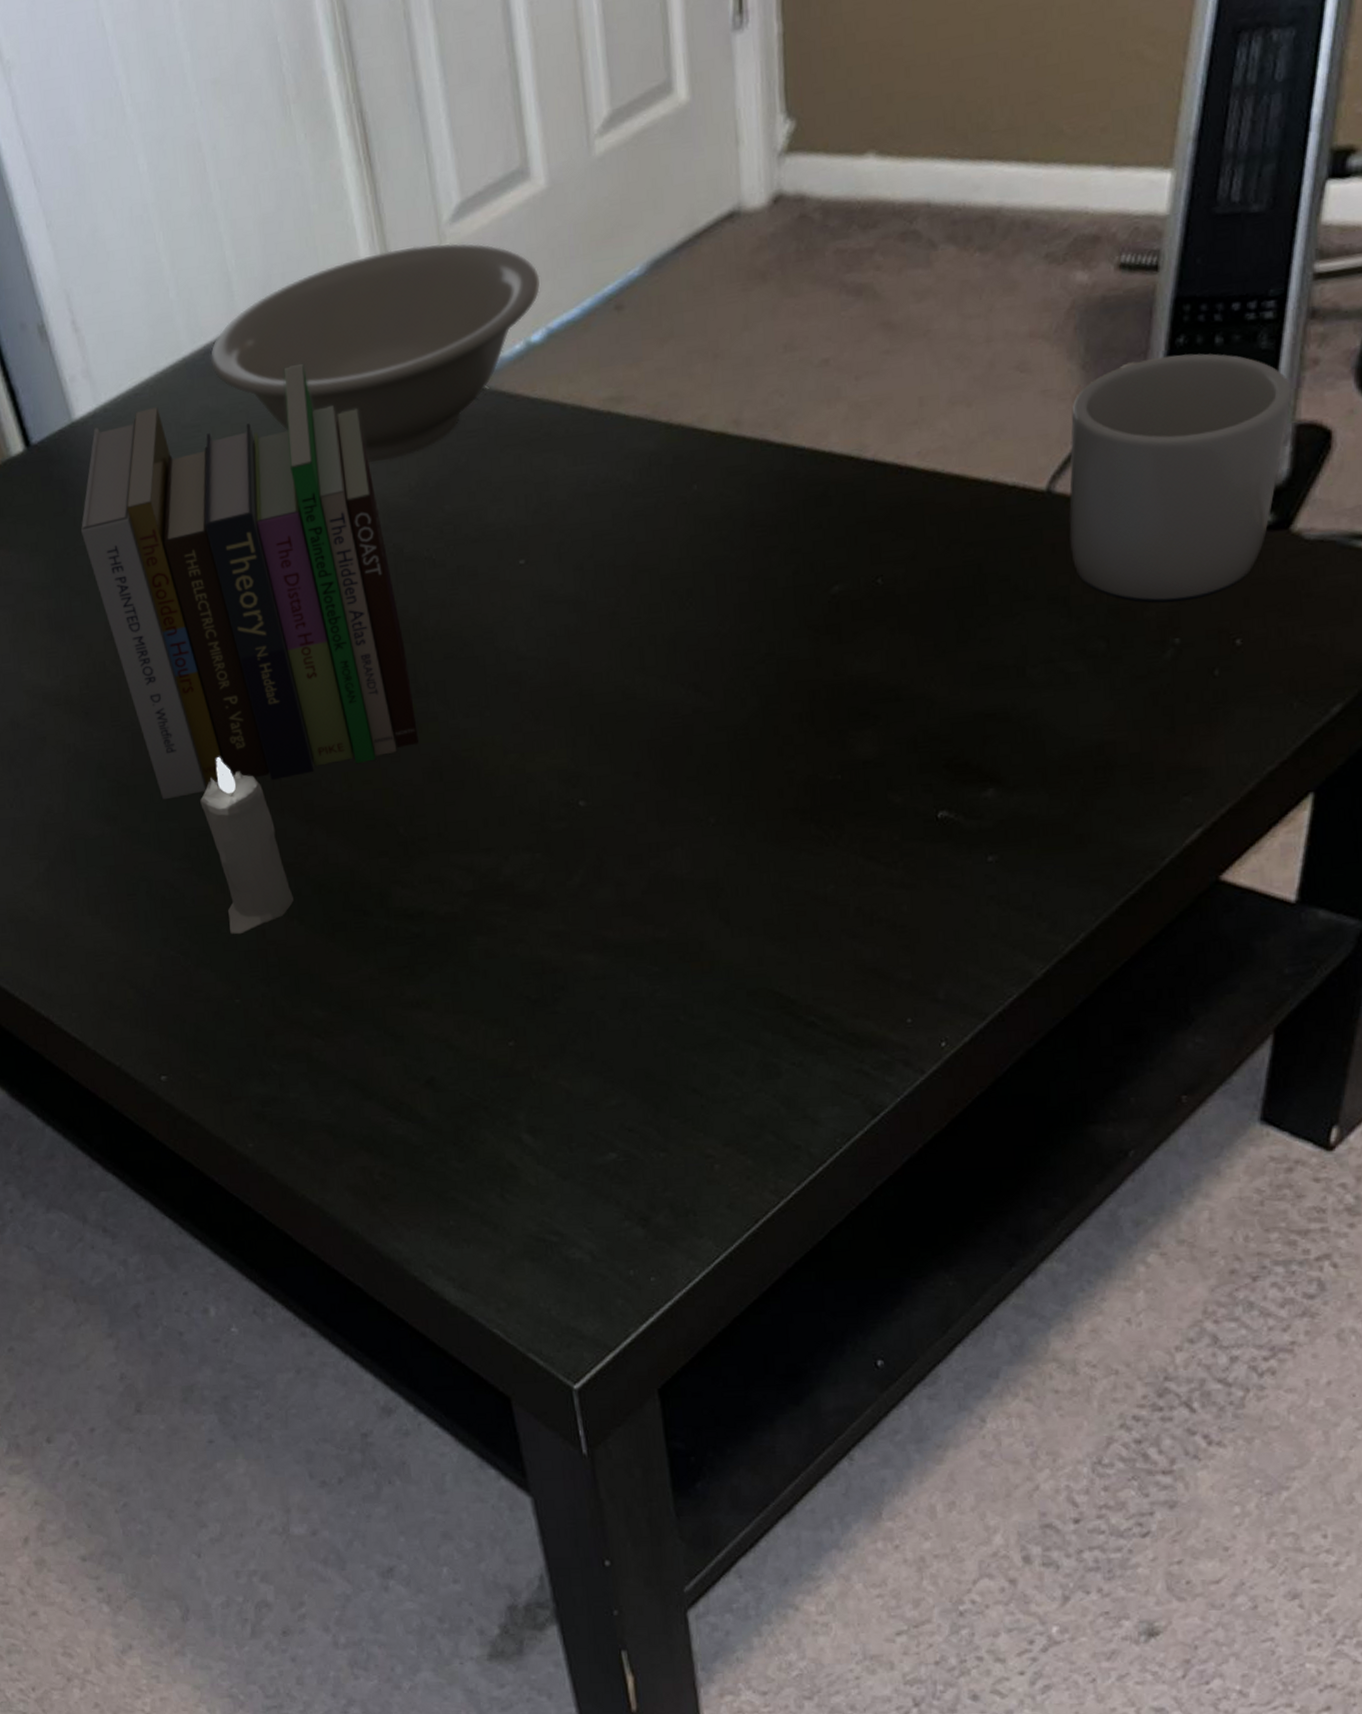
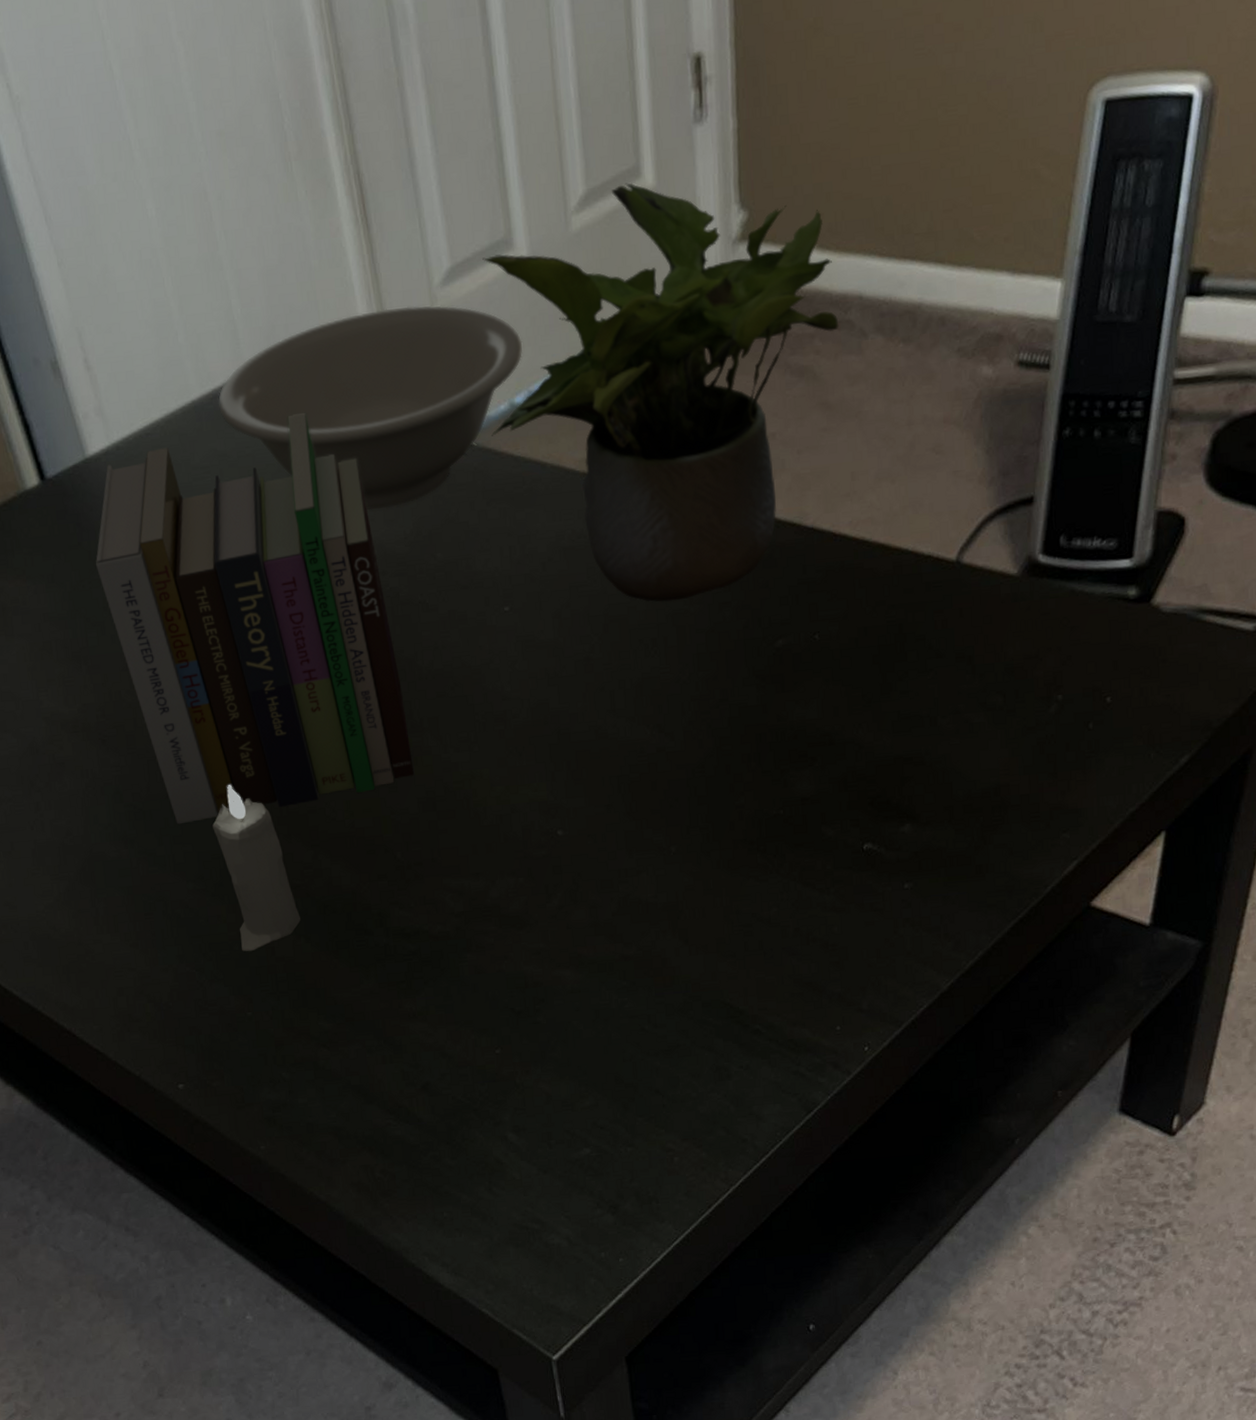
potted plant: none [496,99,903,549] -> present [482,182,839,602]
mug: present [1069,353,1292,604] -> none [974,444,1154,664]

